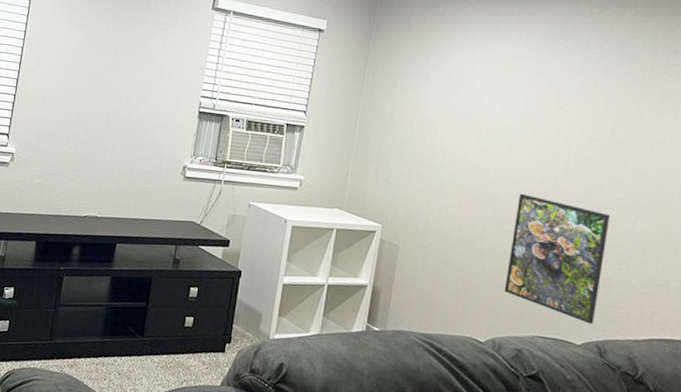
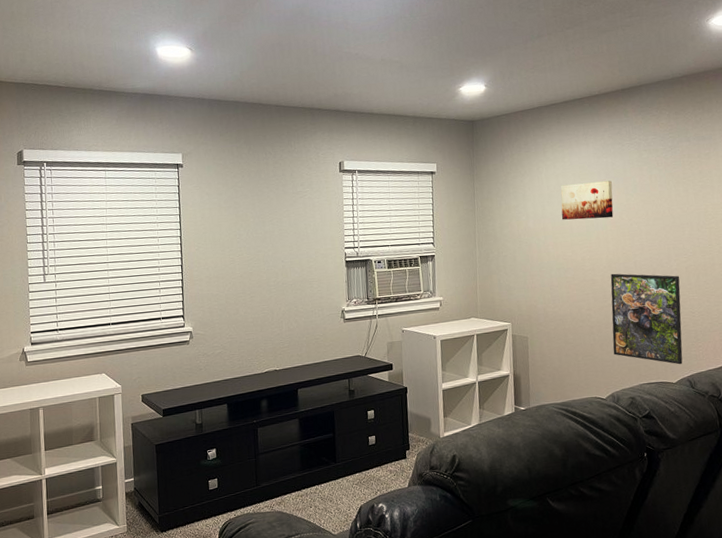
wall art: none [469,74,543,126] -> present [560,180,614,220]

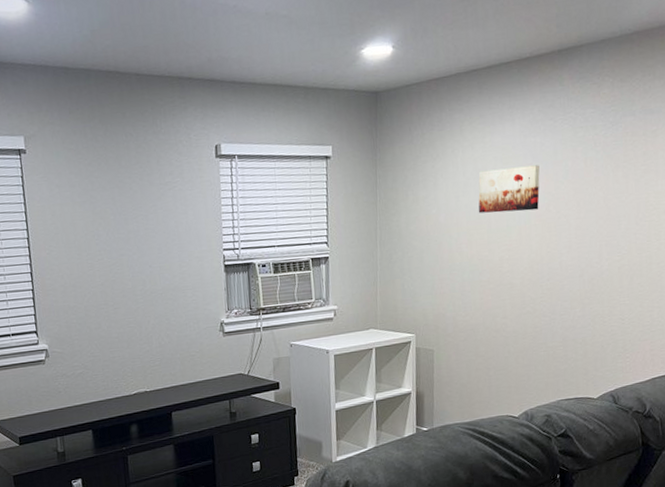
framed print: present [610,273,683,365] -> none [529,275,611,378]

